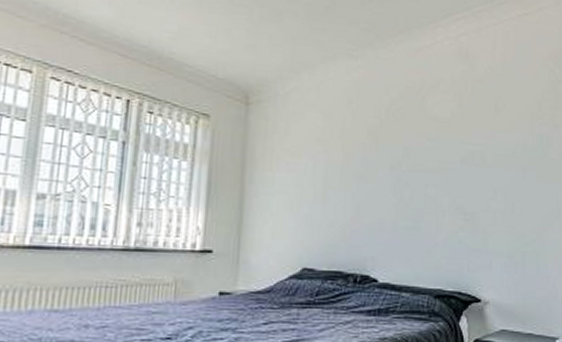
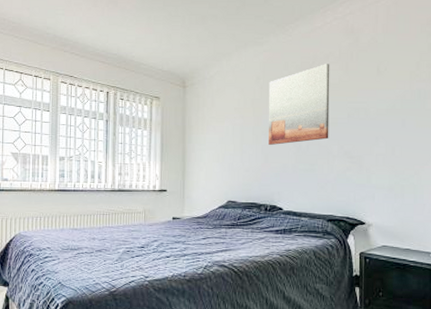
wall art: none [361,92,441,193] -> present [268,64,330,145]

